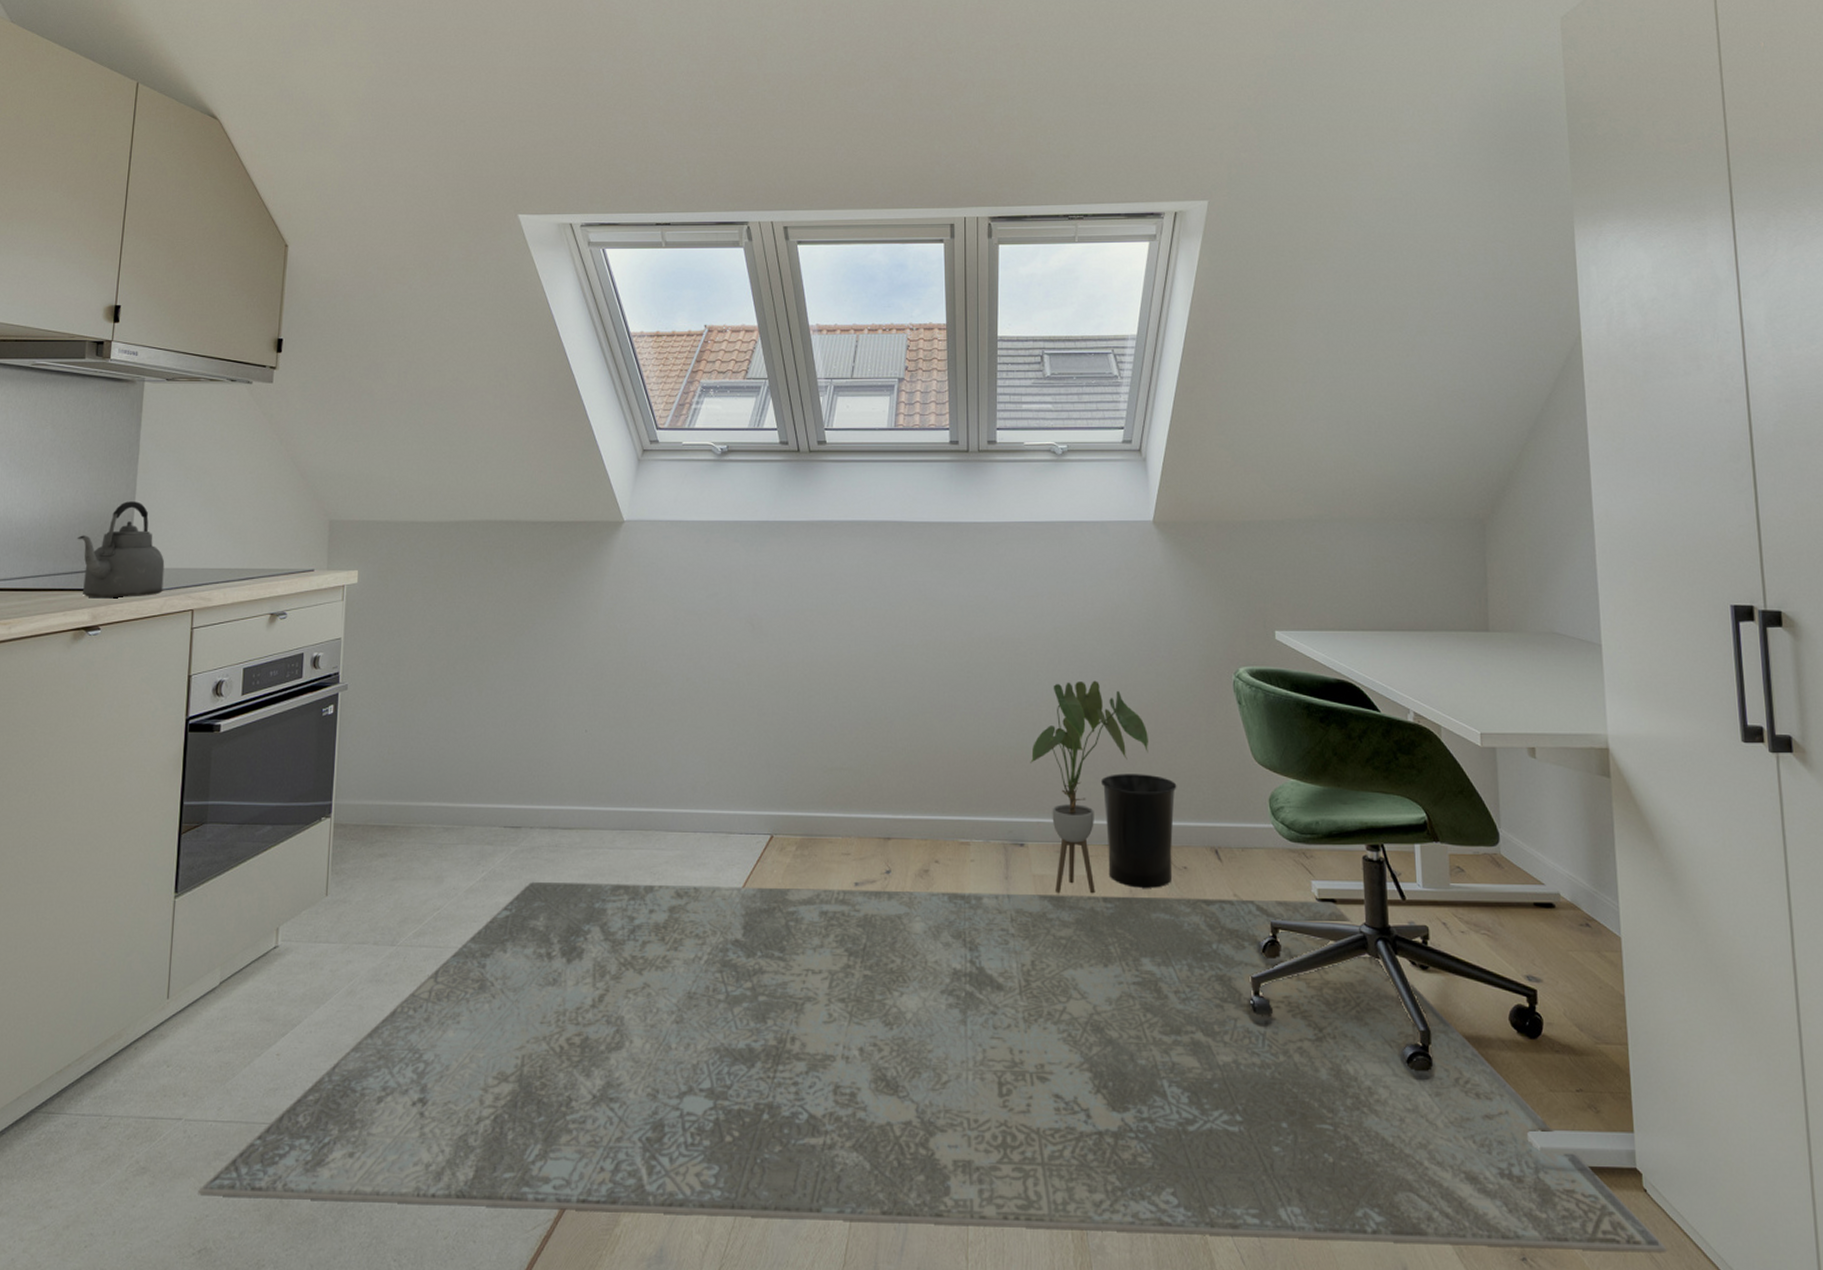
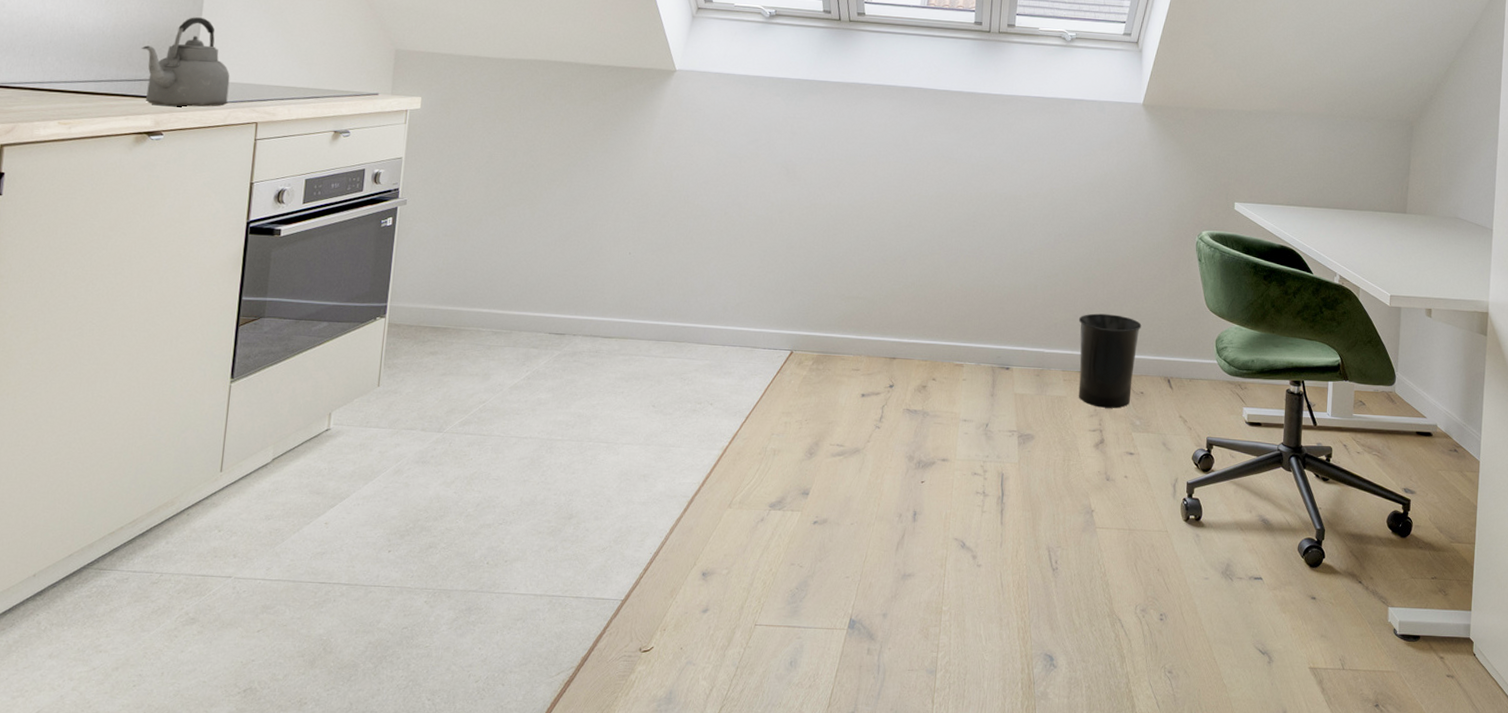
rug: present [198,881,1668,1253] -> none [245,381,1486,702]
house plant: present [1030,680,1148,894] -> none [1020,234,1122,411]

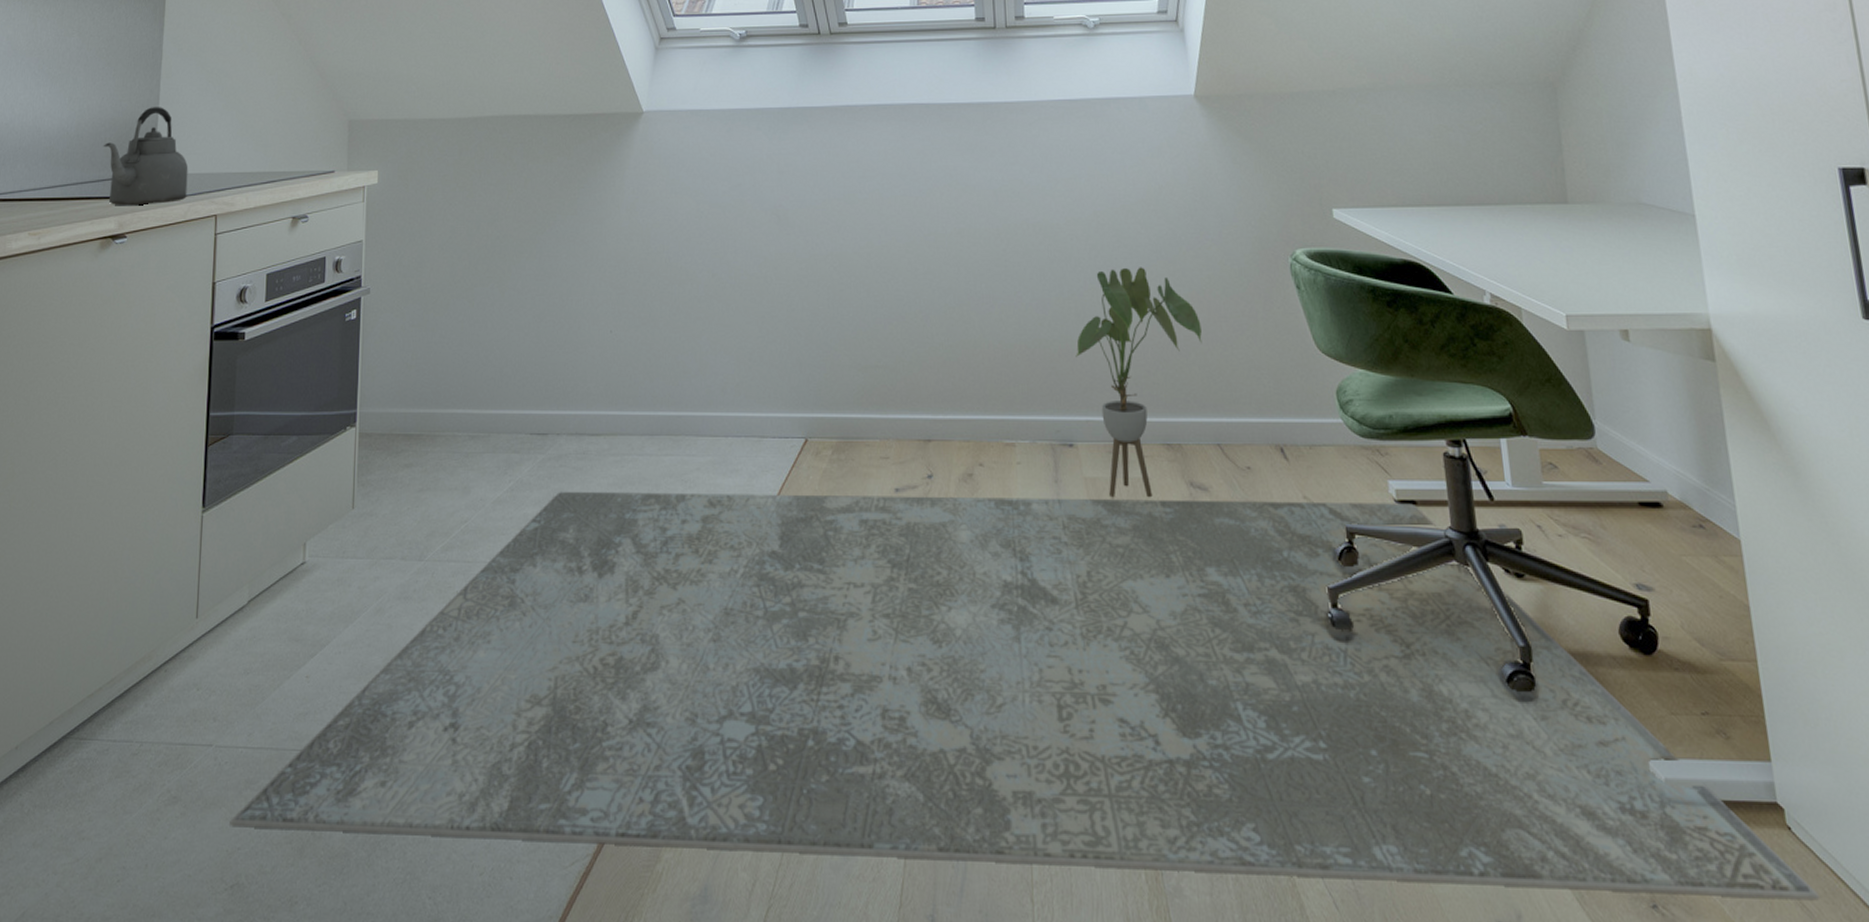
rug: none [245,381,1486,702] -> present [229,491,1820,901]
house plant: none [1020,234,1122,411] -> present [1076,267,1202,498]
waste bin: present [1078,313,1142,408] -> none [1152,366,1236,490]

